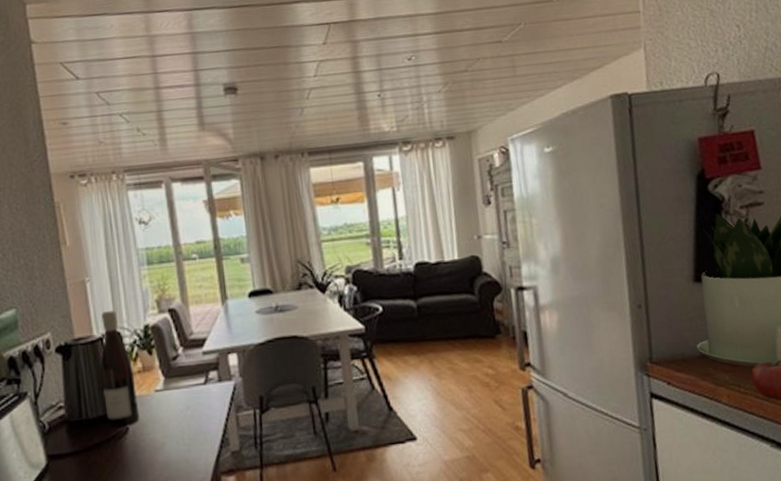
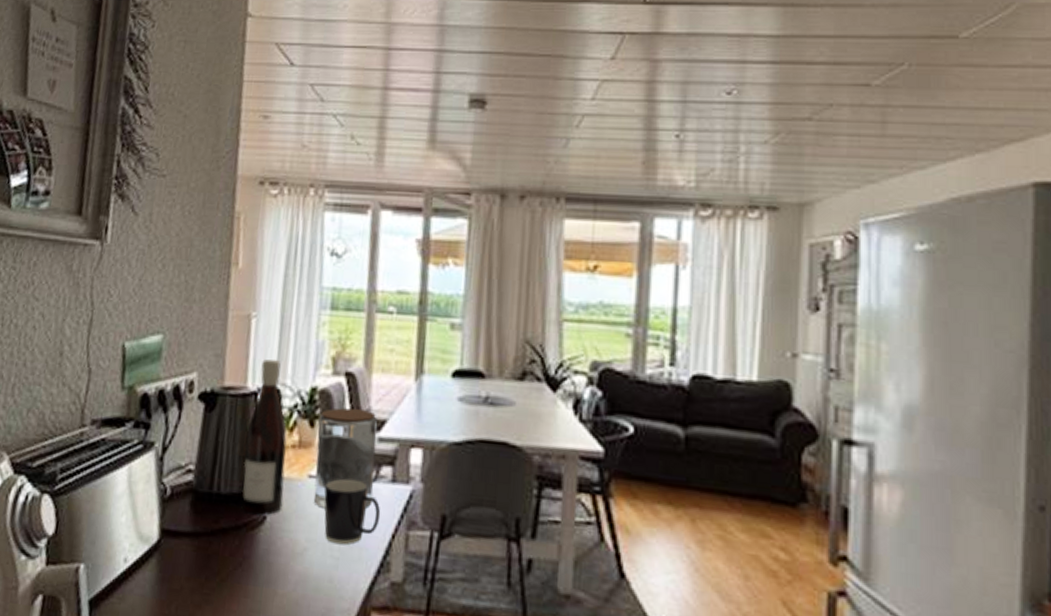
jar: none [154,334,207,412] -> present [313,408,377,509]
mug: none [168,385,215,435] -> present [323,478,381,545]

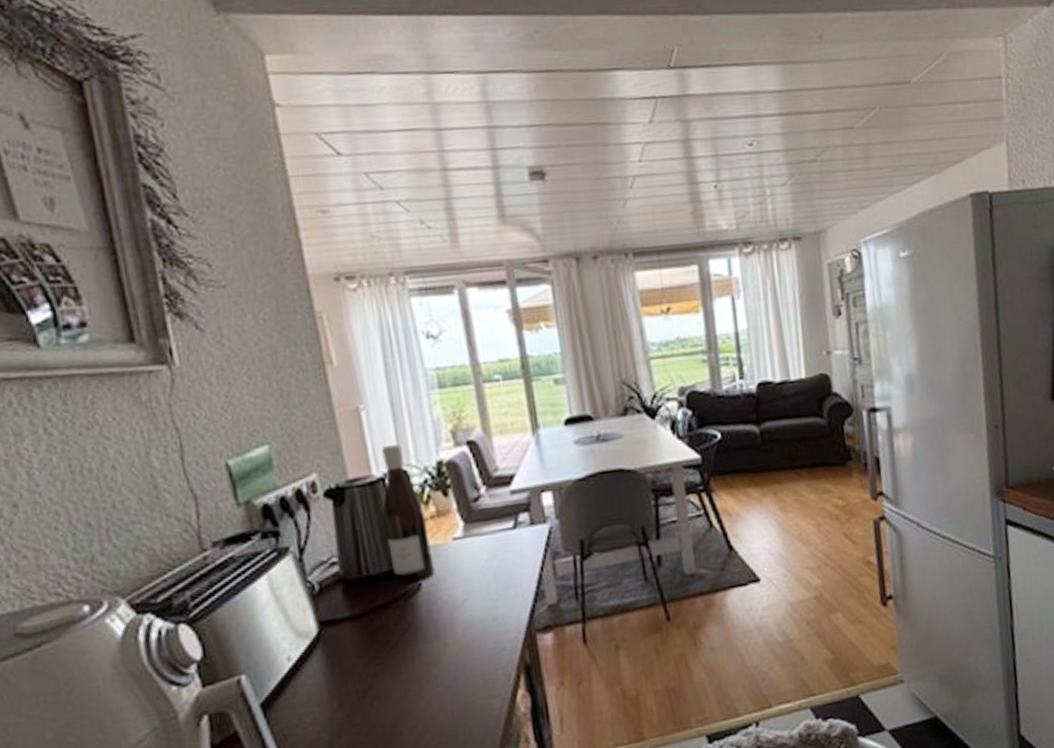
jar: present [313,408,377,509] -> none [450,470,517,563]
mug: present [323,478,381,545] -> none [469,530,527,589]

